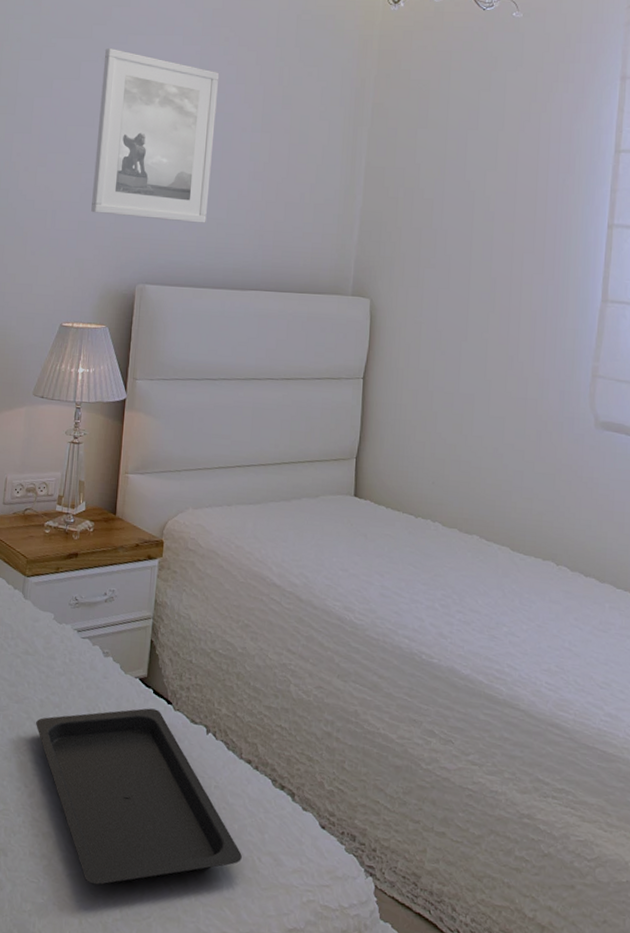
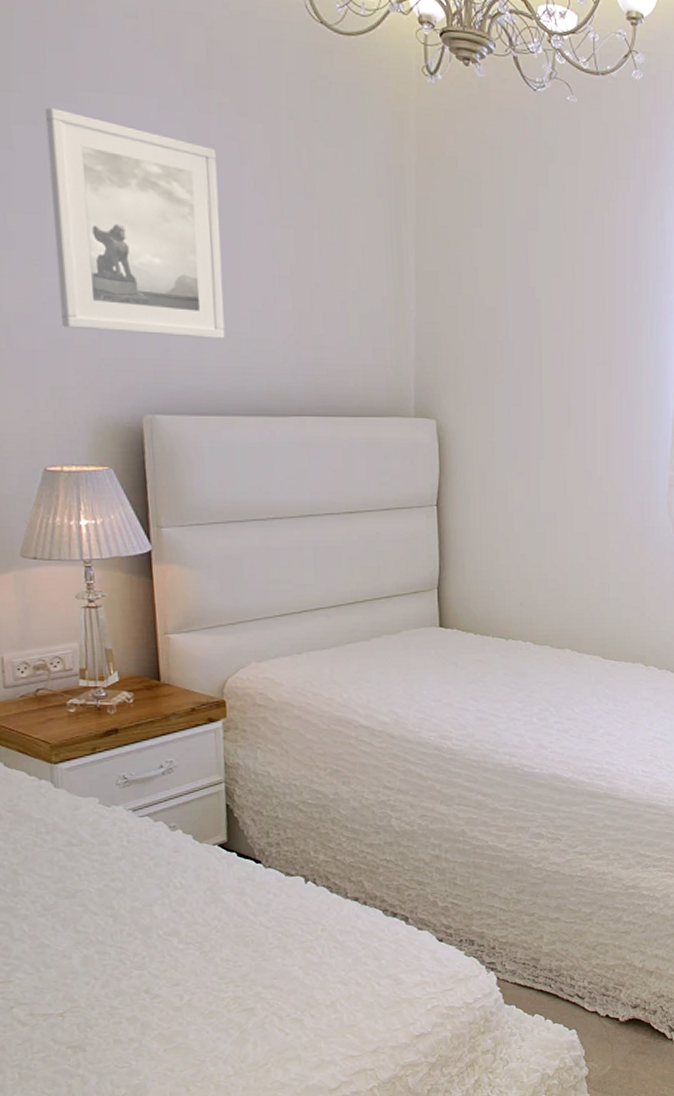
serving tray: present [36,708,242,885] -> none [97,871,360,1052]

